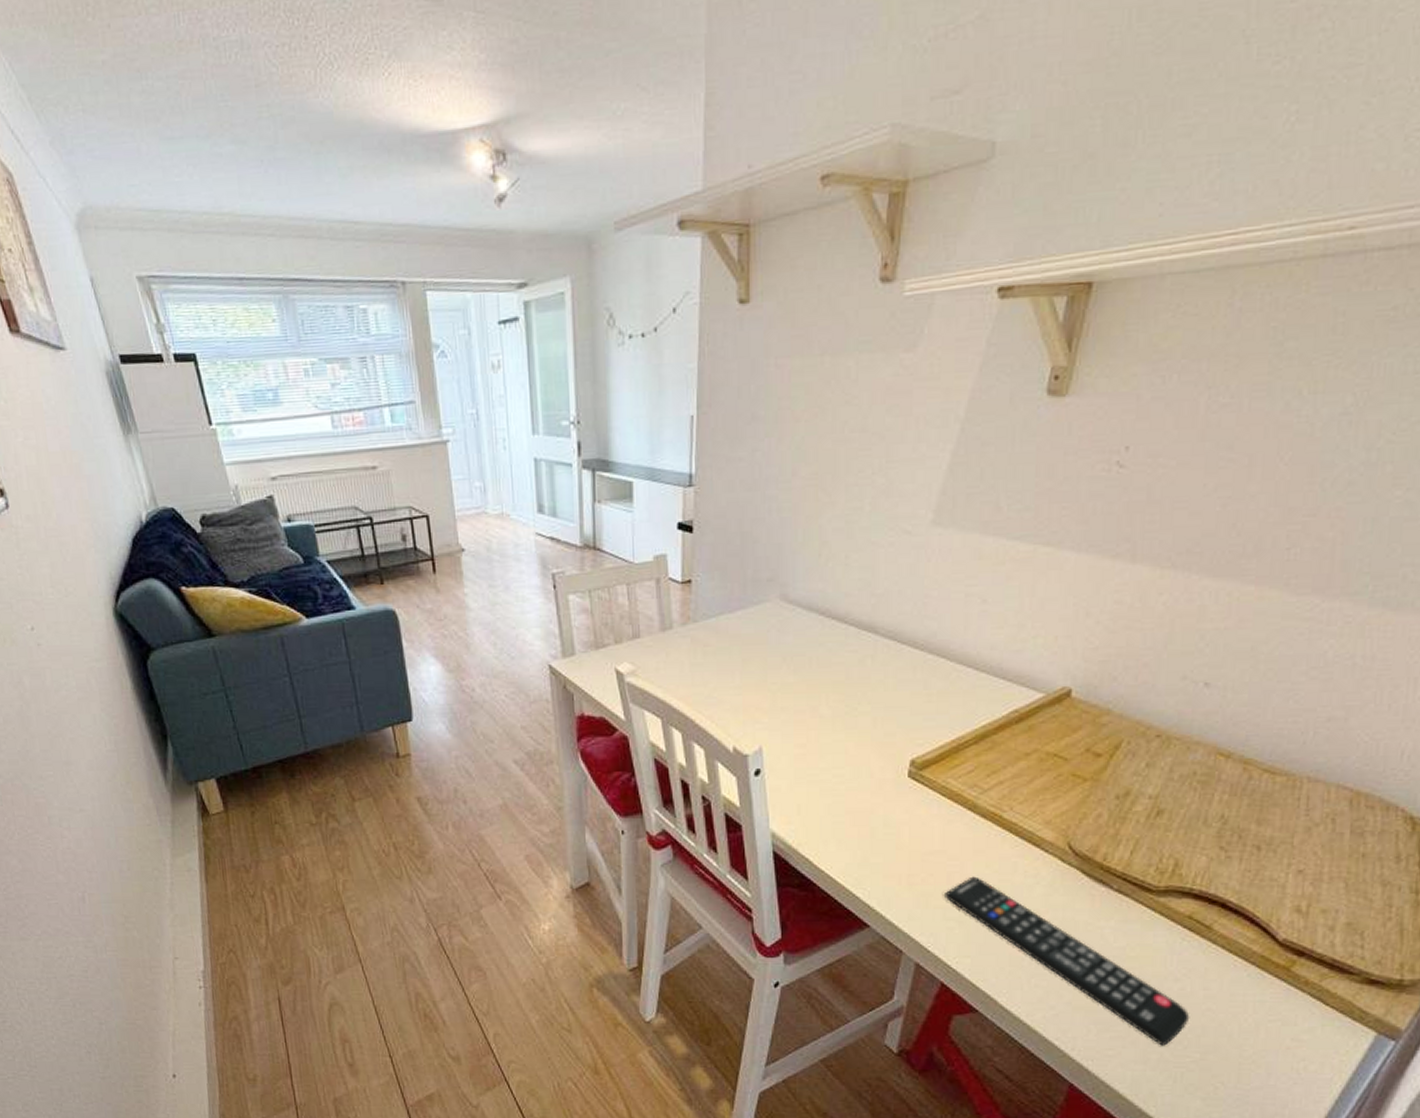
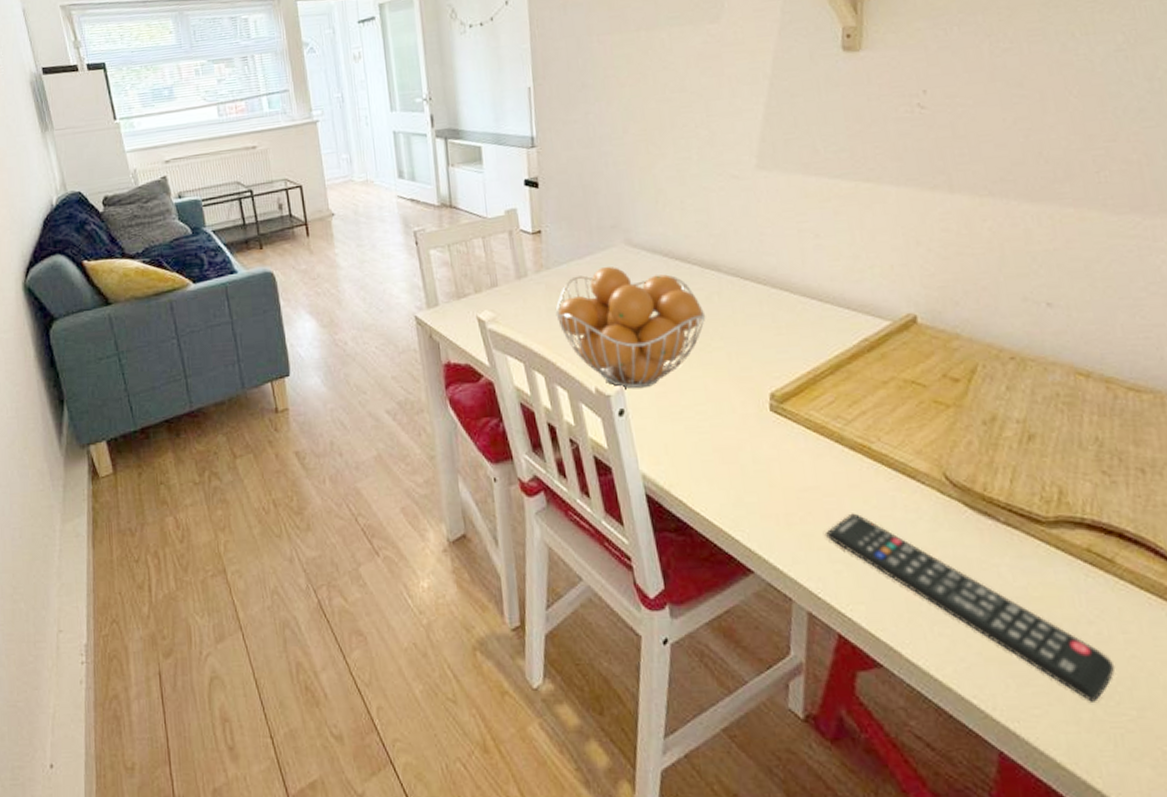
fruit basket: none [699,622,856,750] -> present [555,266,706,389]

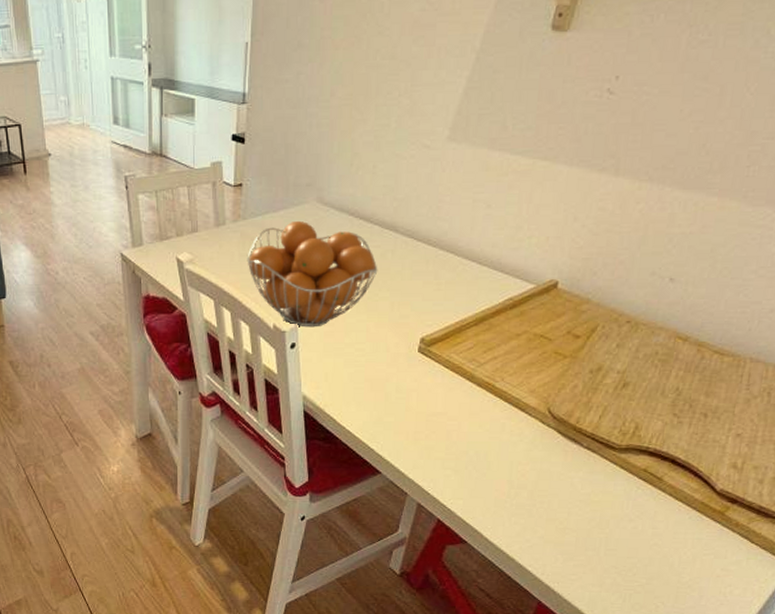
remote control: present [826,513,1115,702] -> none [444,434,640,573]

